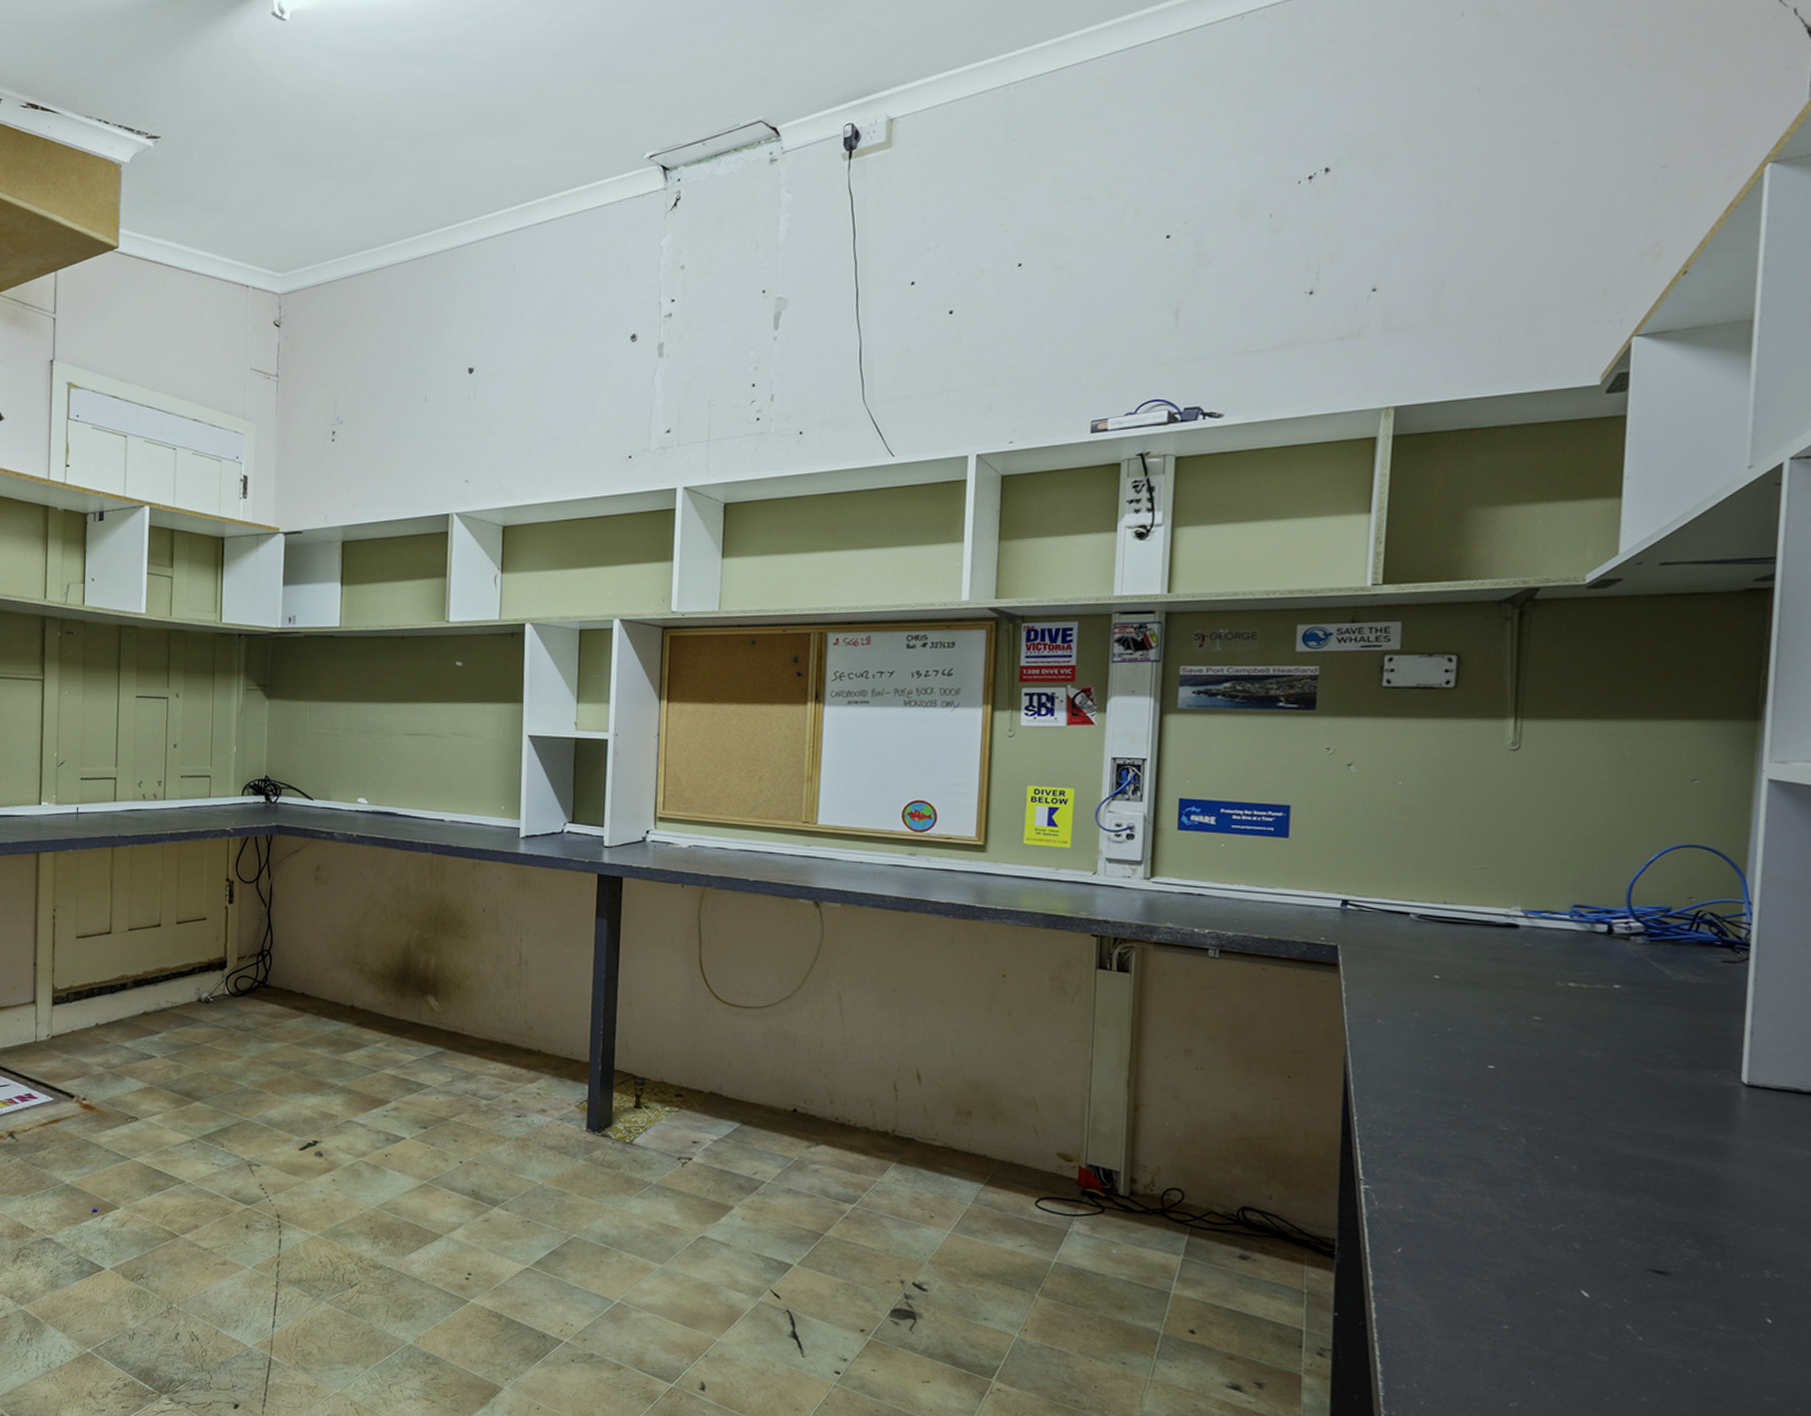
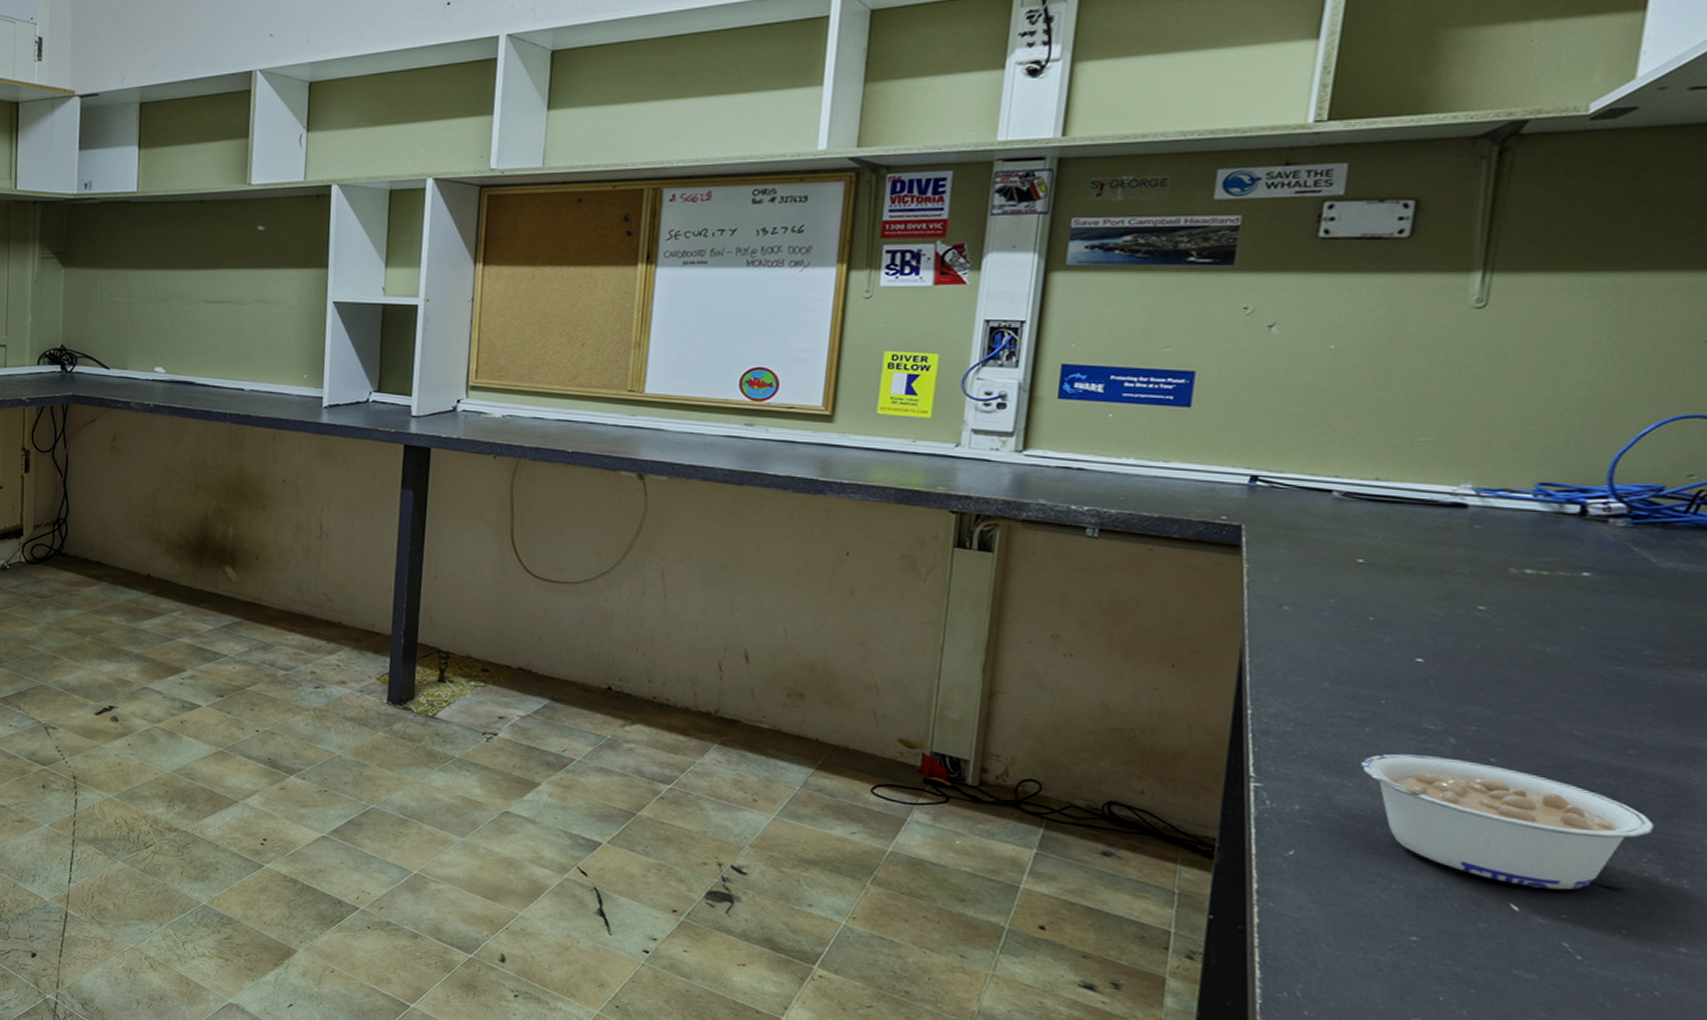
legume: none [1451,1154,1690,1276] -> present [1361,754,1655,890]

